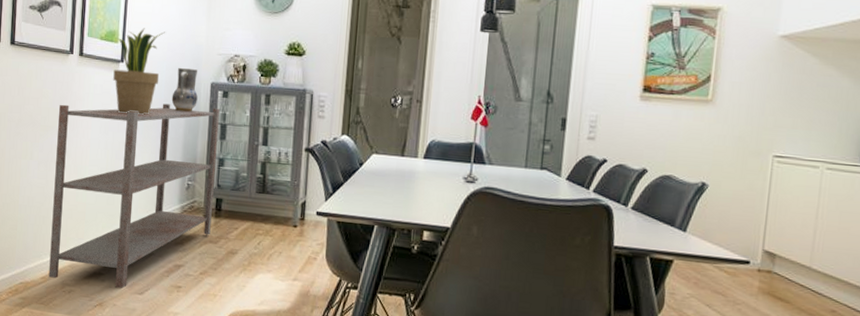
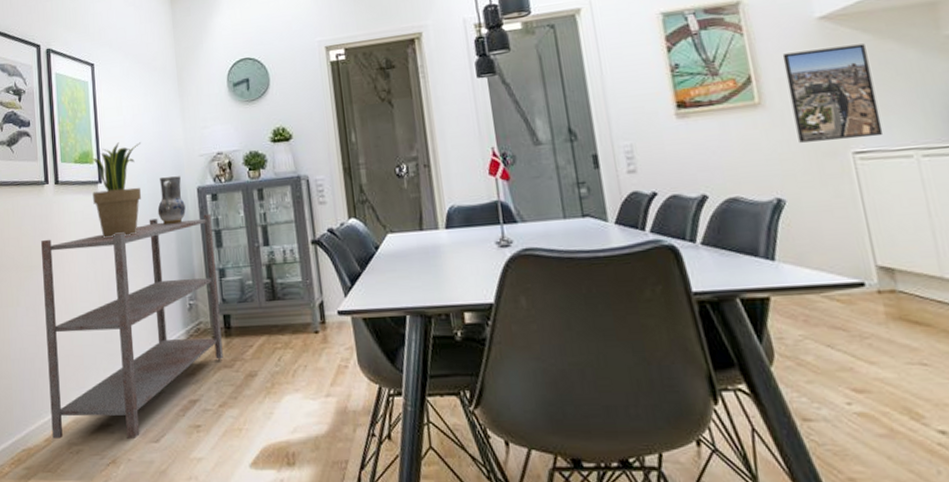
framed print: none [734,61,811,146] -> present [782,44,884,143]

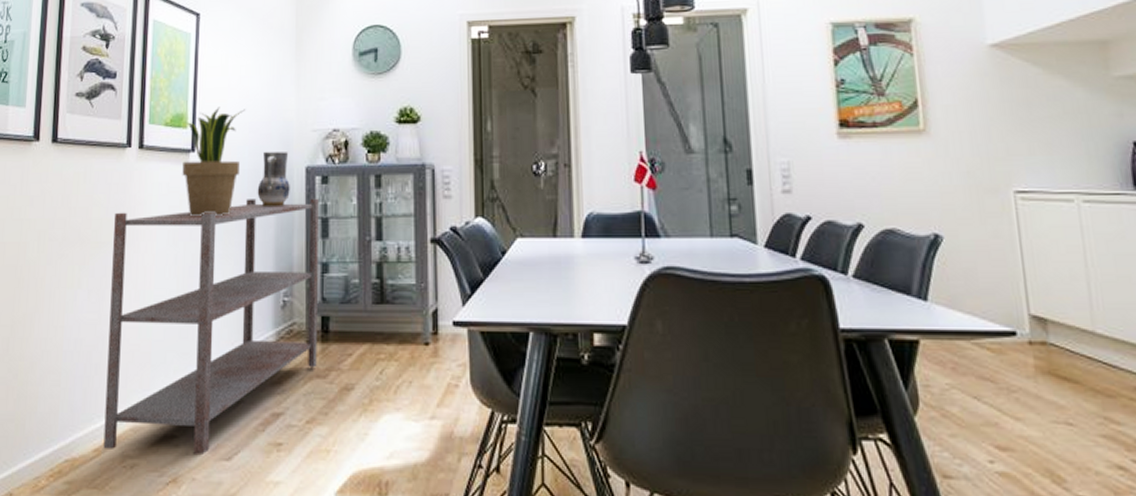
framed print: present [782,44,884,143] -> none [951,77,1047,177]

